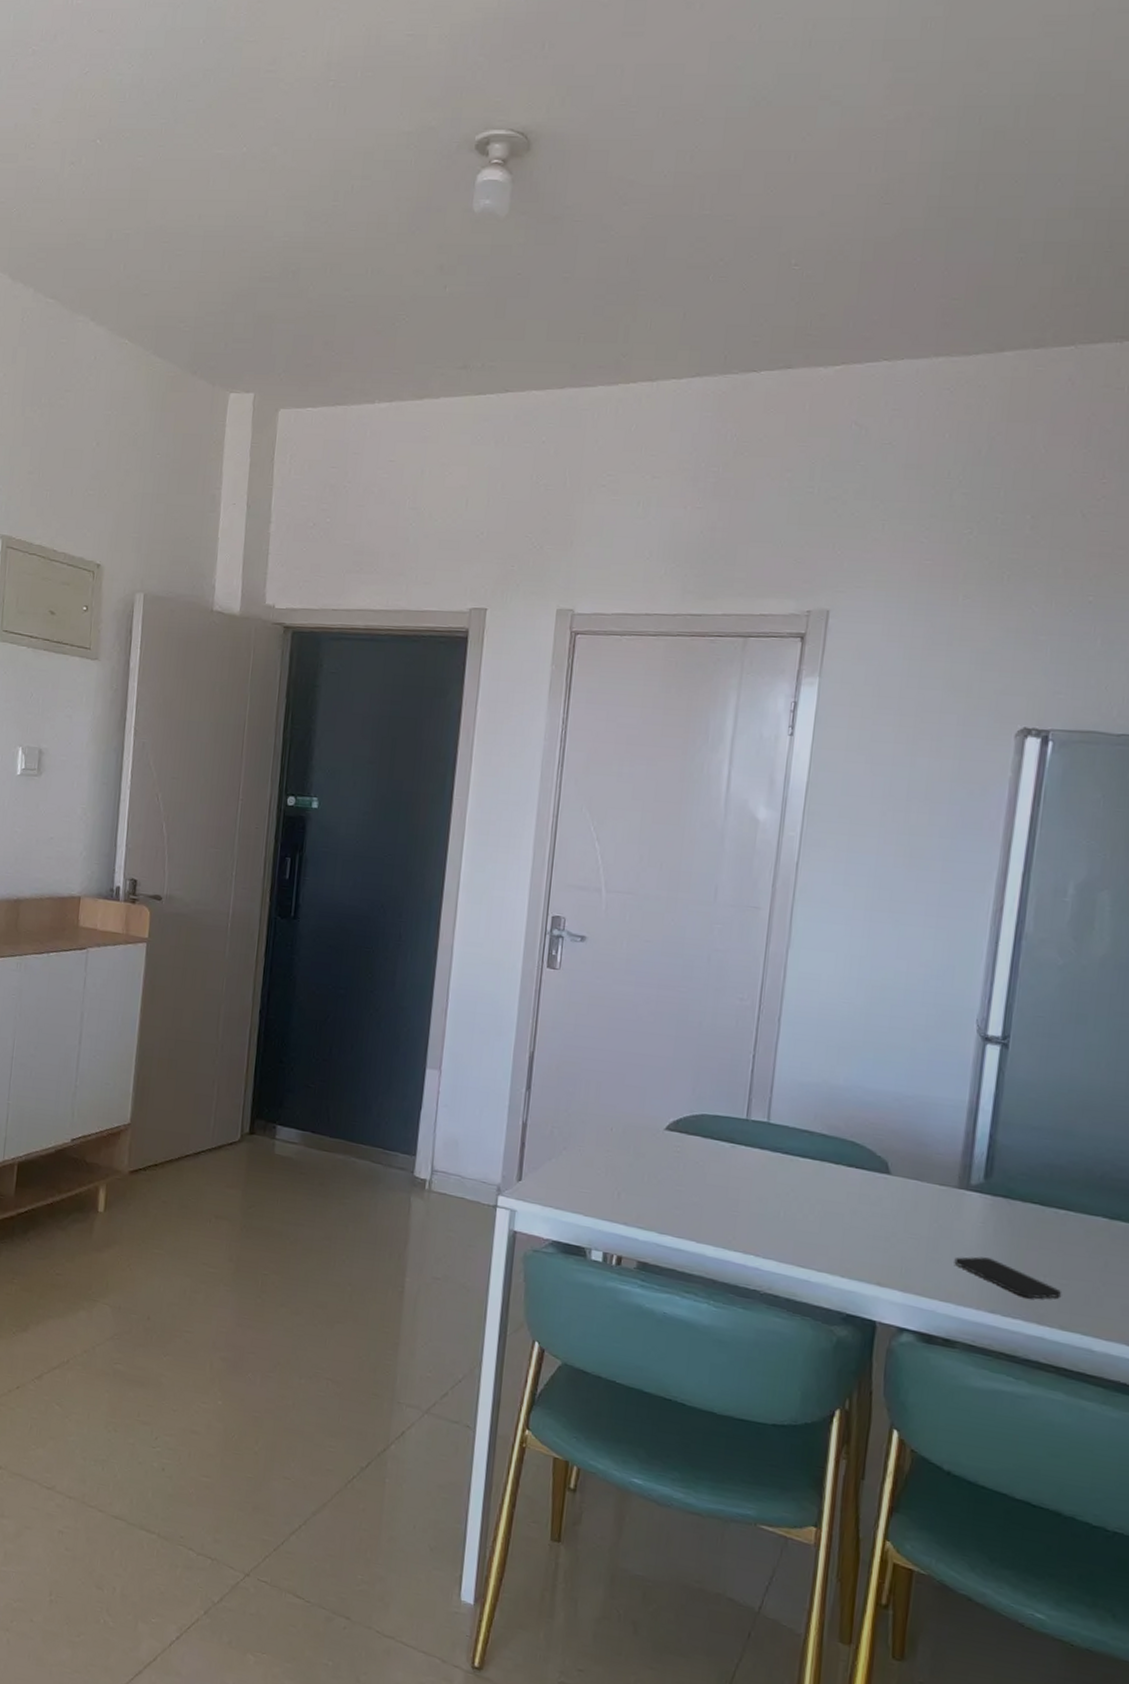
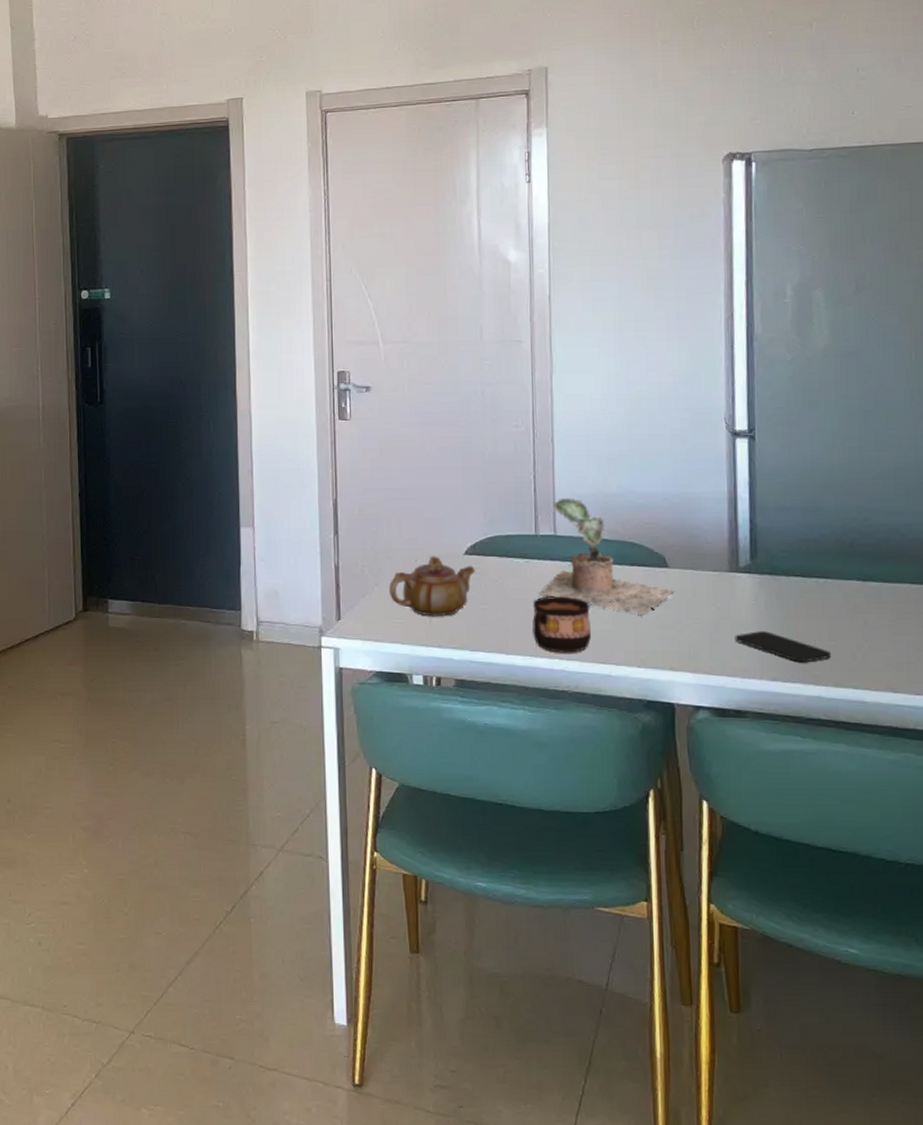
teapot: none [577,1126,675,1192] -> present [388,556,475,617]
cup: none [729,1186,797,1252] -> present [532,596,591,653]
plant: none [742,1083,894,1223] -> present [539,497,675,617]

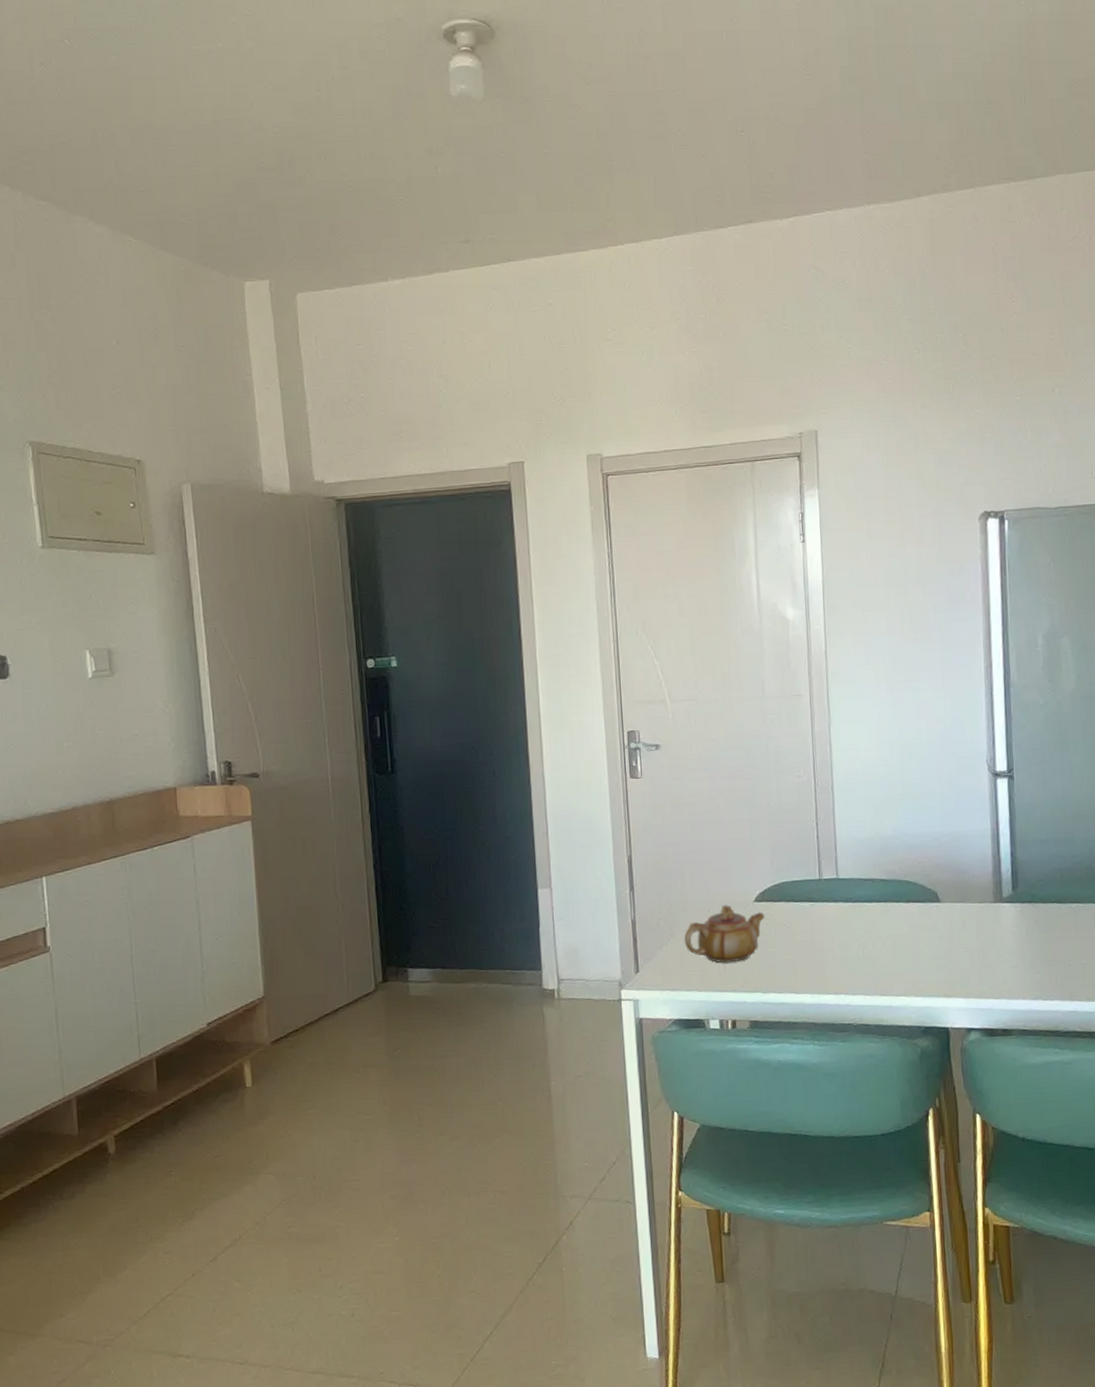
cup: present [532,596,591,653] -> none [819,935,873,989]
plant: present [539,497,675,617] -> none [825,842,947,950]
smartphone: present [735,631,832,663] -> none [1000,955,1085,982]

